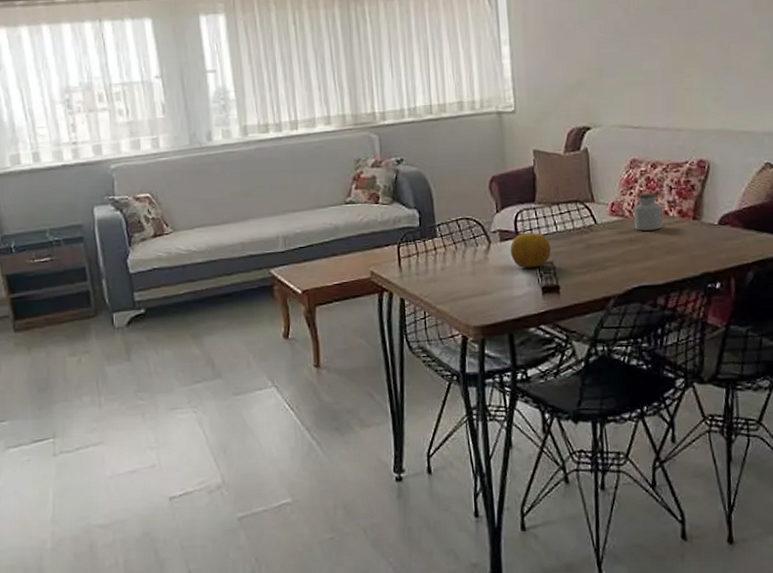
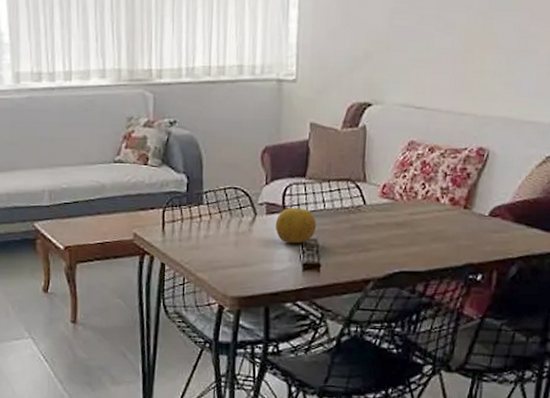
jar: present [633,193,663,231] -> none [403,177,434,216]

